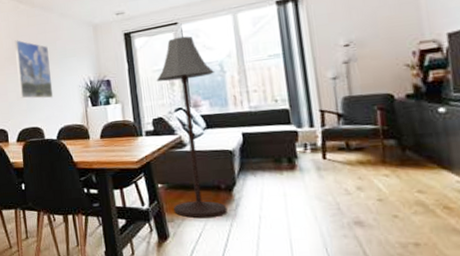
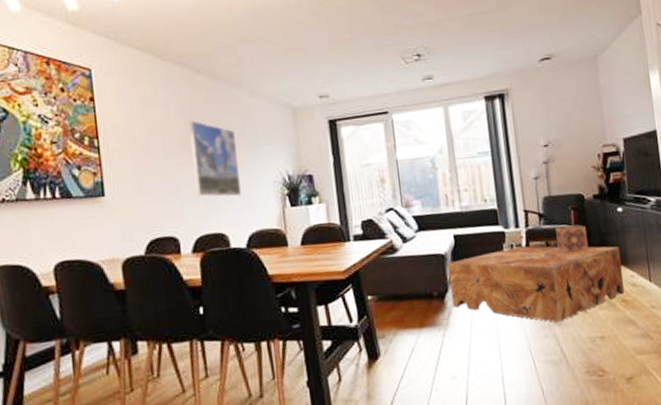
floor lamp: present [156,36,228,218] -> none [365,127,440,332]
coffee table: none [235,145,448,224] -> present [447,246,625,323]
decorative box: none [357,125,399,154] -> present [555,224,588,253]

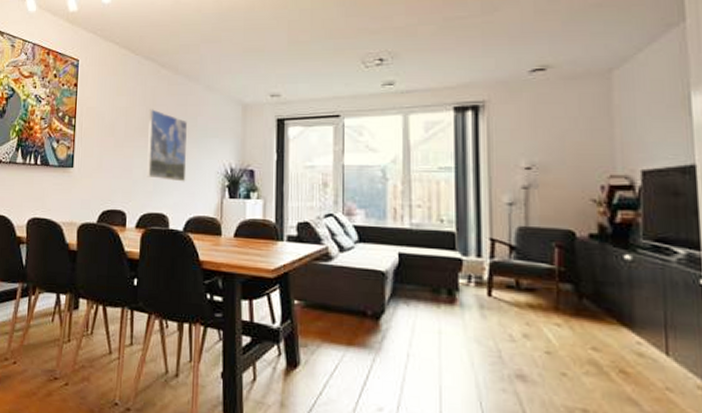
coffee table: present [447,246,625,323] -> none [387,278,626,378]
decorative box: present [555,224,588,253] -> none [531,264,575,300]

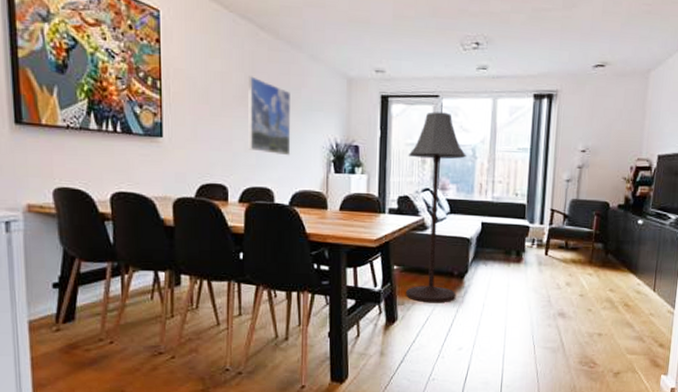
floor lamp: none [307,132,376,348] -> present [406,112,467,302]

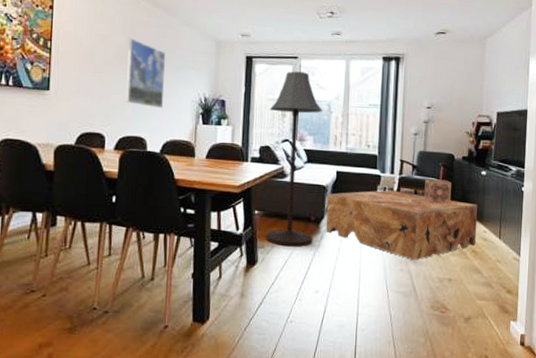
coffee table: none [469,241,633,315] -> present [325,190,478,261]
decorative box: none [575,229,605,256] -> present [424,179,451,204]

